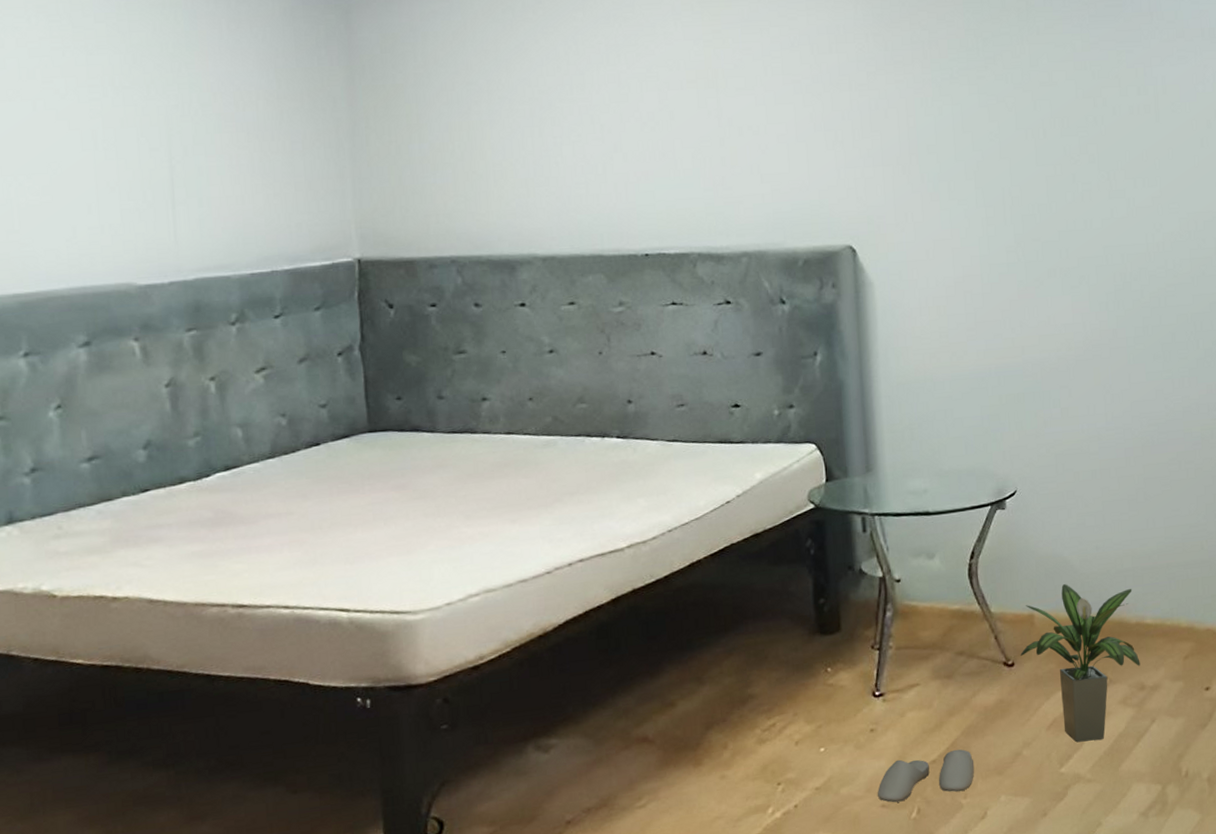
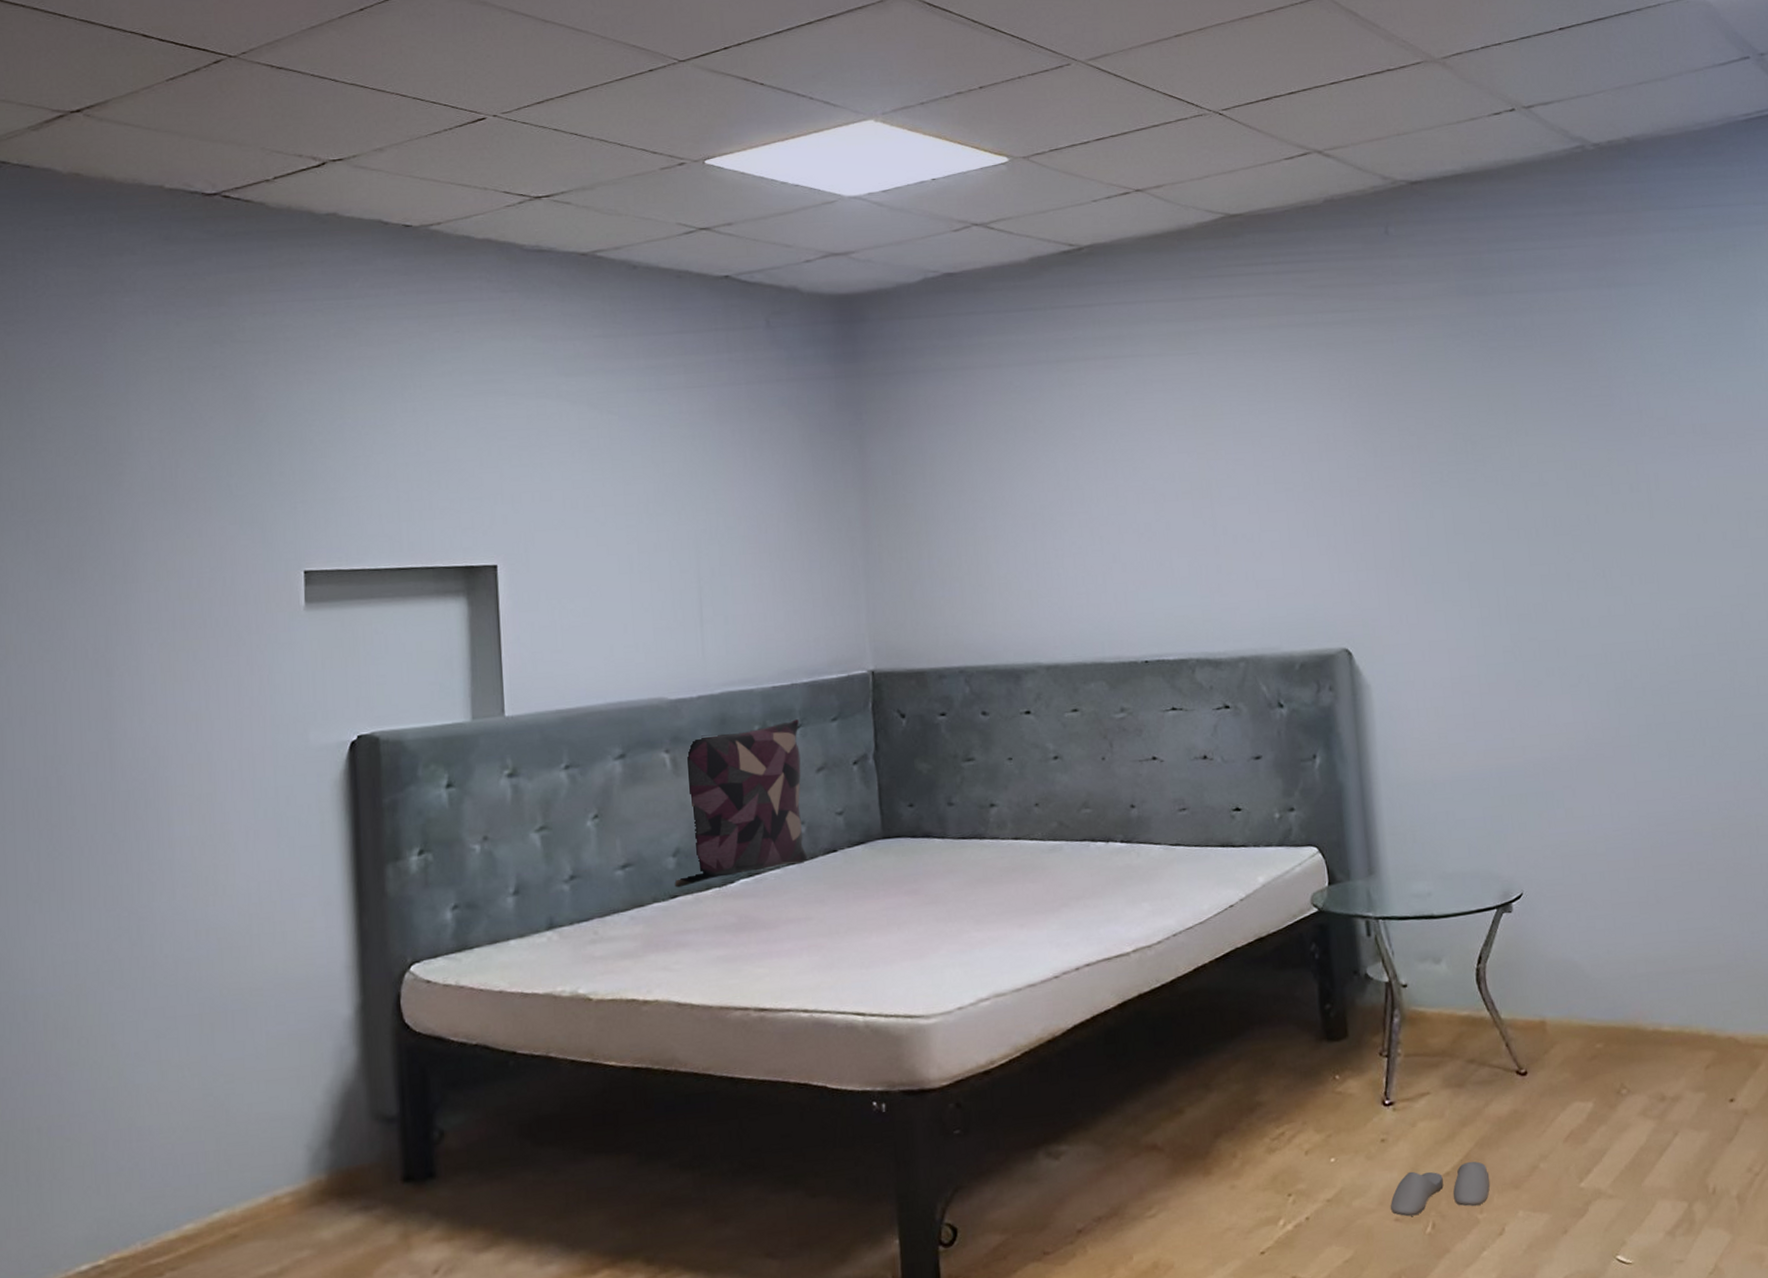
pillow: none [145,308,289,481] -> present [674,719,808,888]
potted plant: present [1020,584,1140,743] -> none [1533,989,1660,1156]

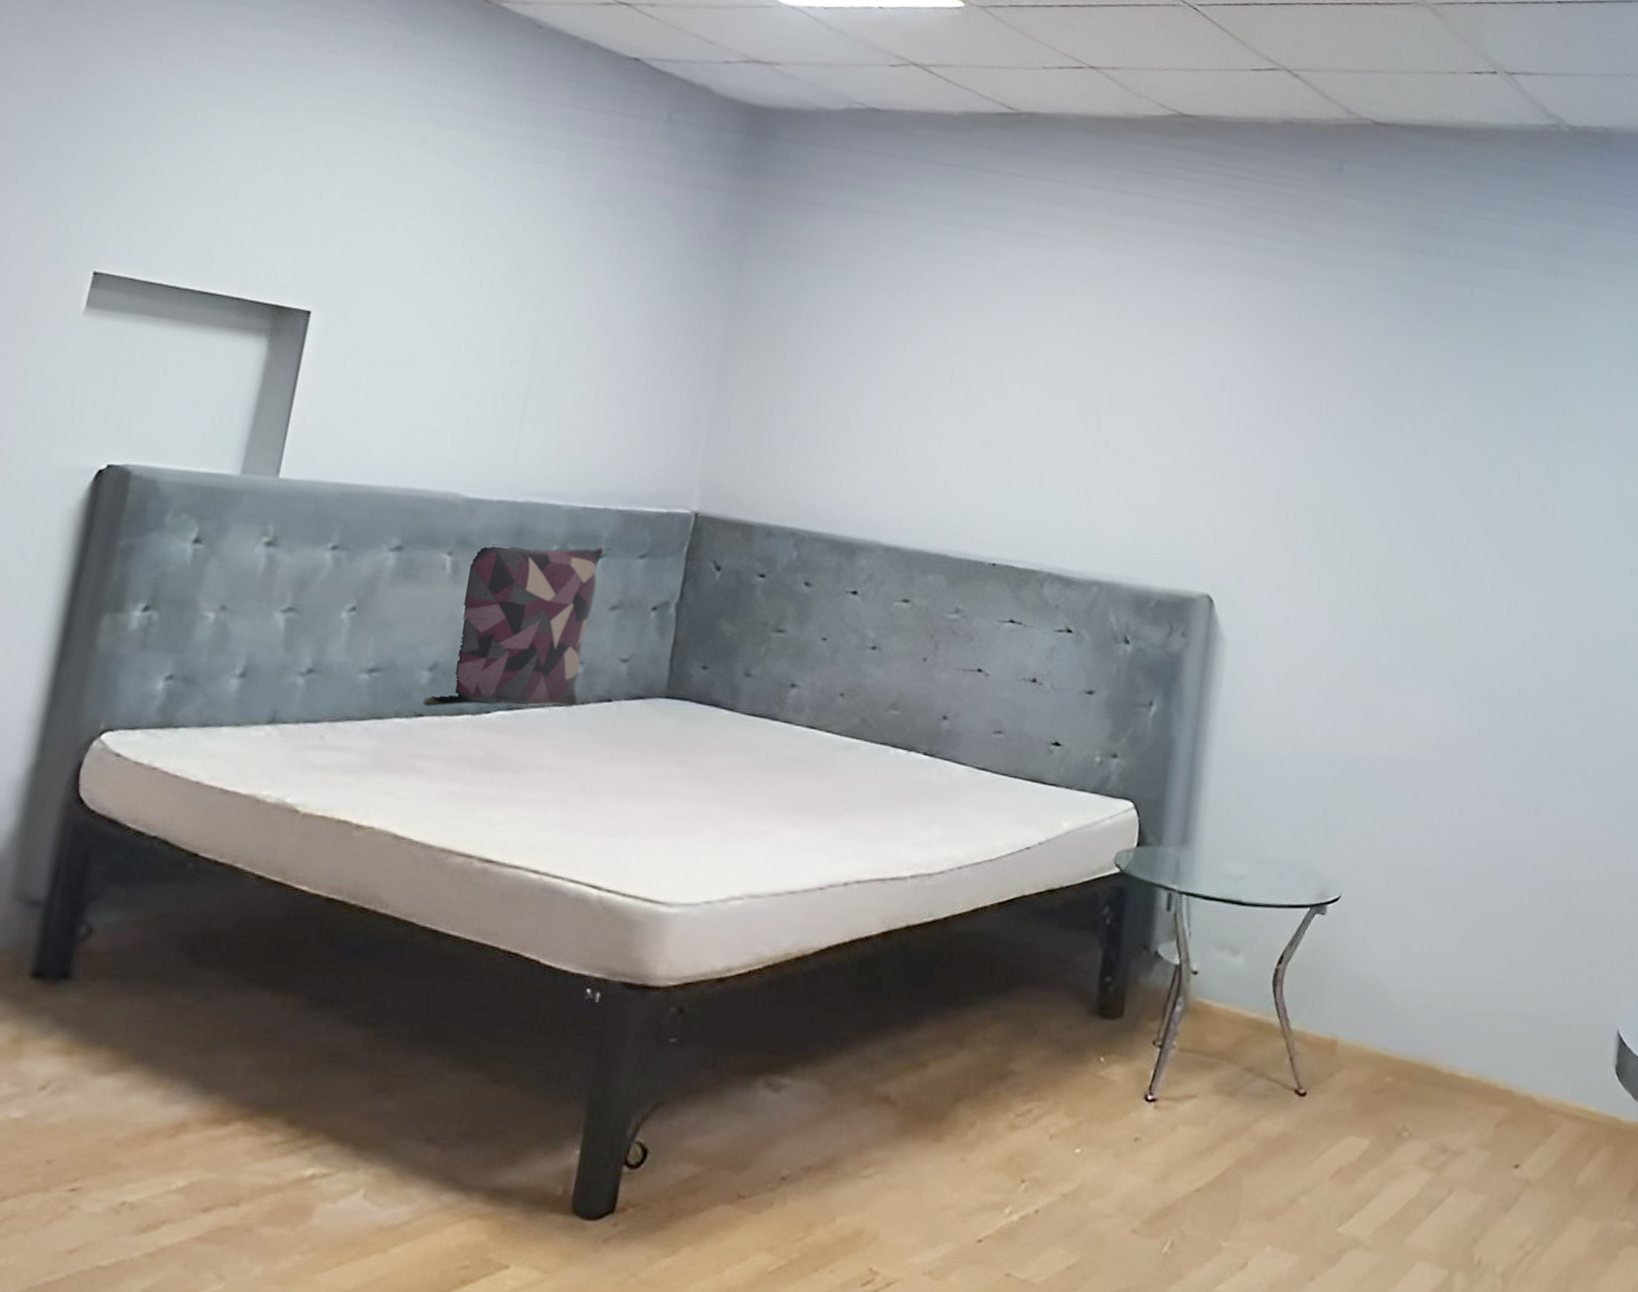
slippers: present [1390,1161,1490,1217] -> none [1128,1179,1244,1232]

